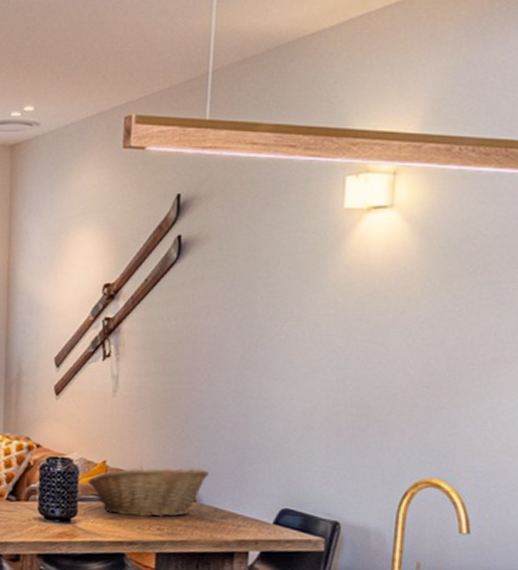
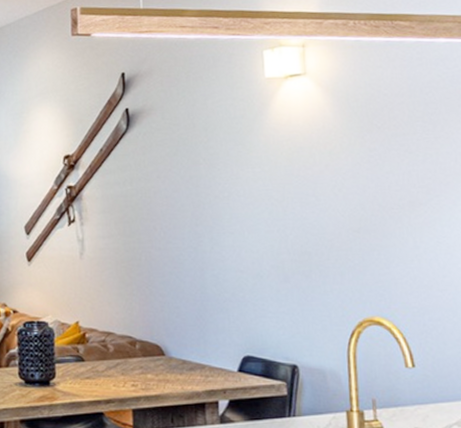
fruit basket: present [89,466,209,517] -> none [64,321,174,374]

